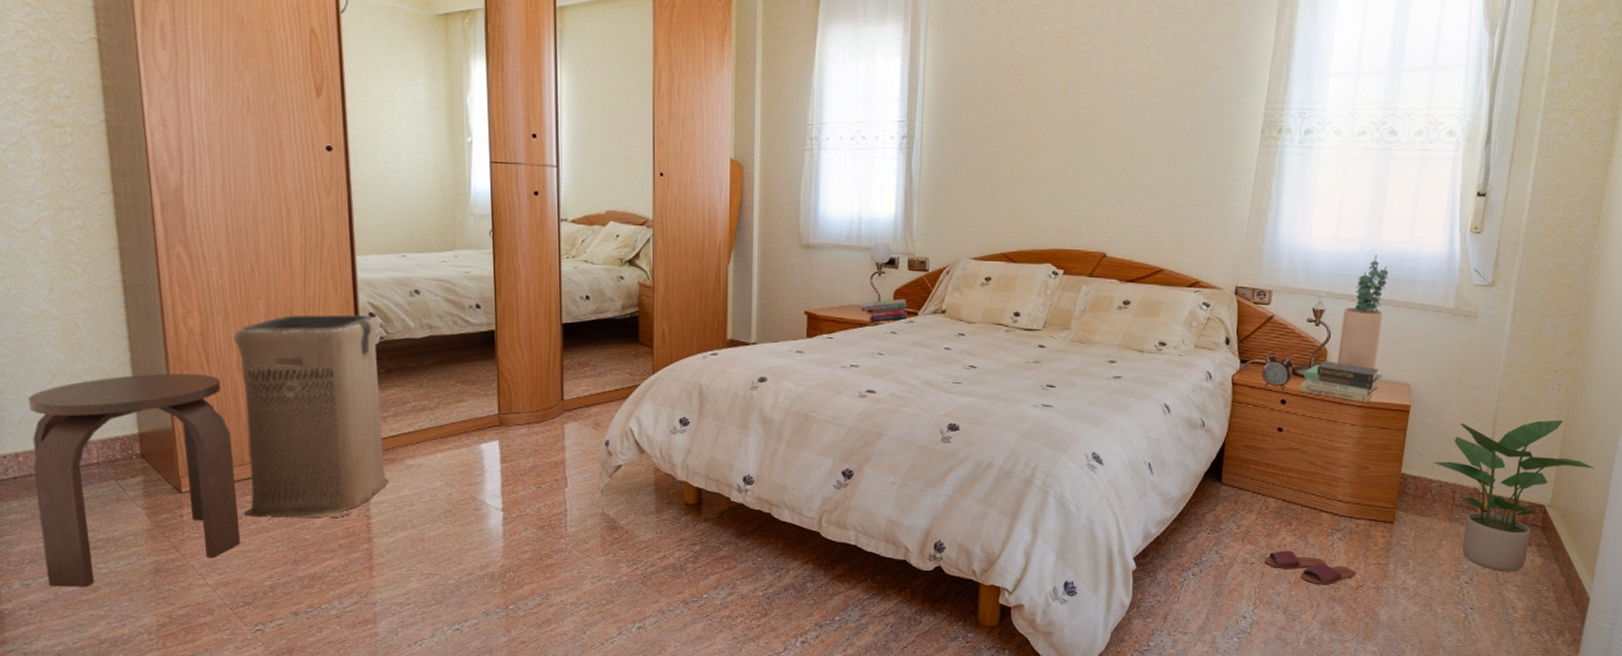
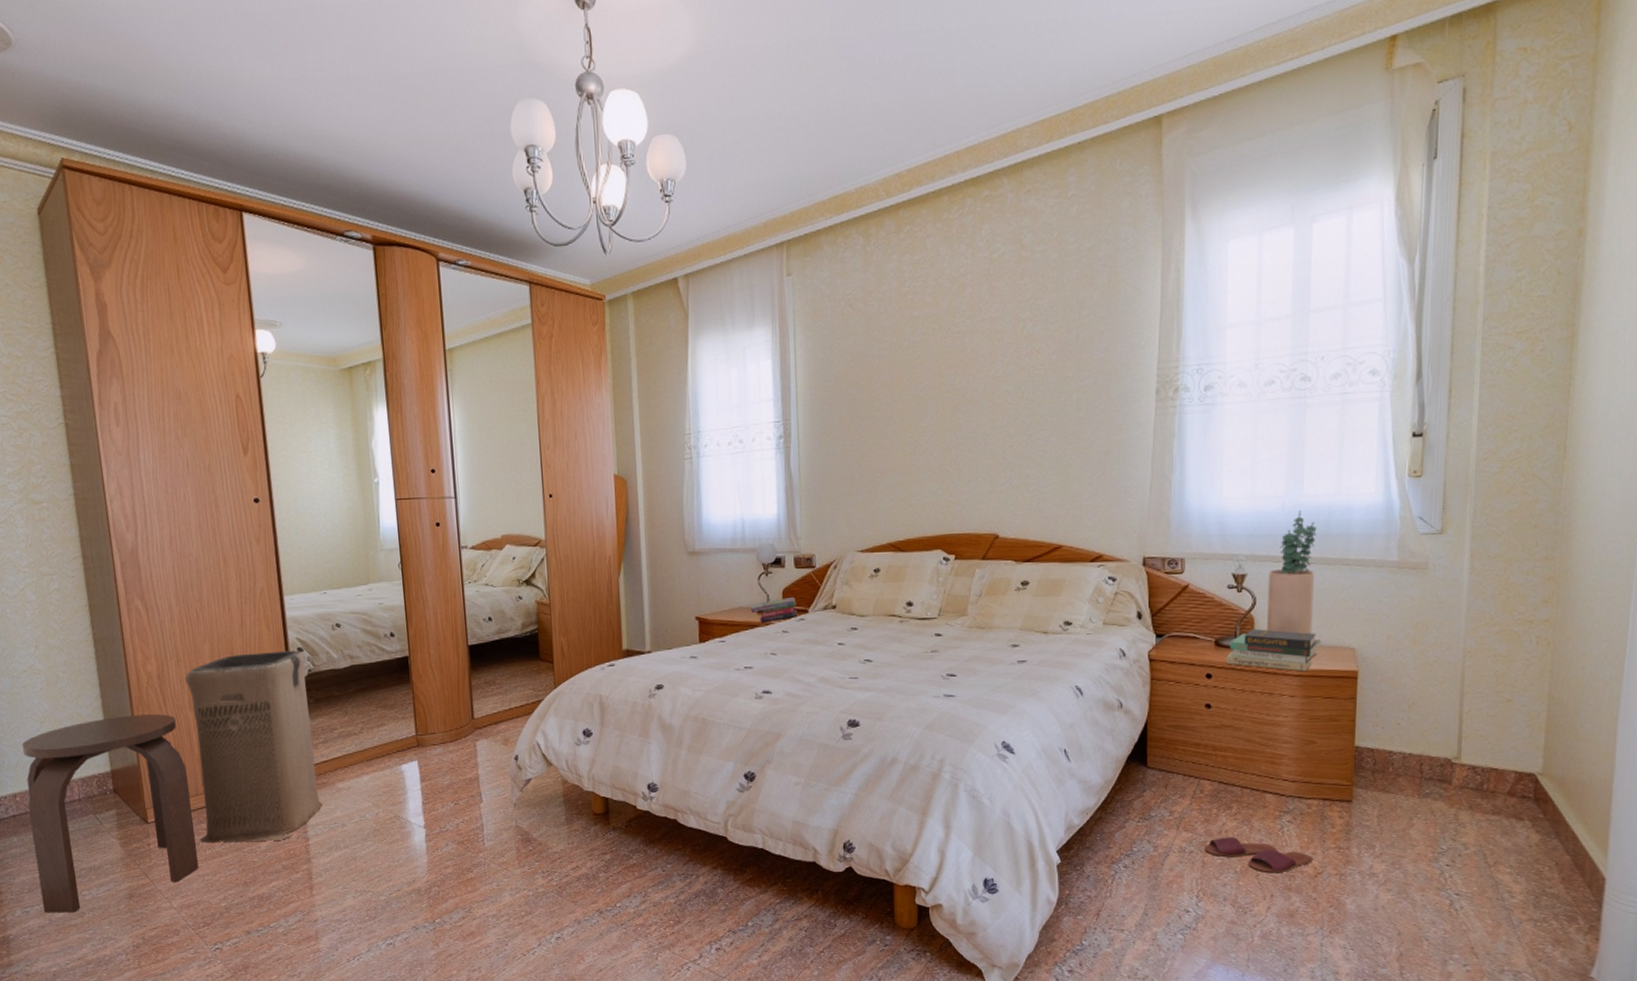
alarm clock: present [1261,351,1293,390] -> none [1181,622,1217,663]
potted plant: present [1432,420,1595,572] -> none [1390,676,1594,852]

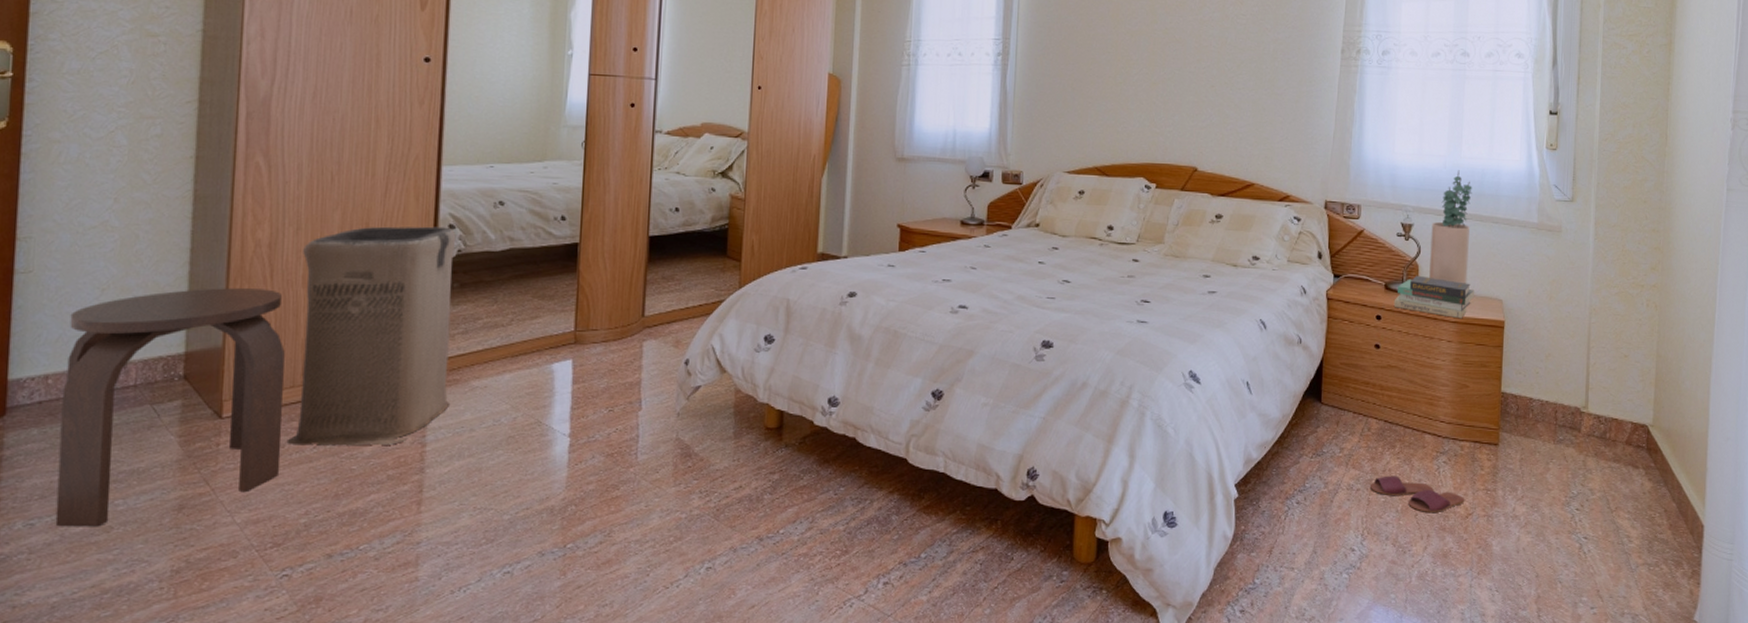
books: present [750,596,797,623] -> none [954,211,1001,236]

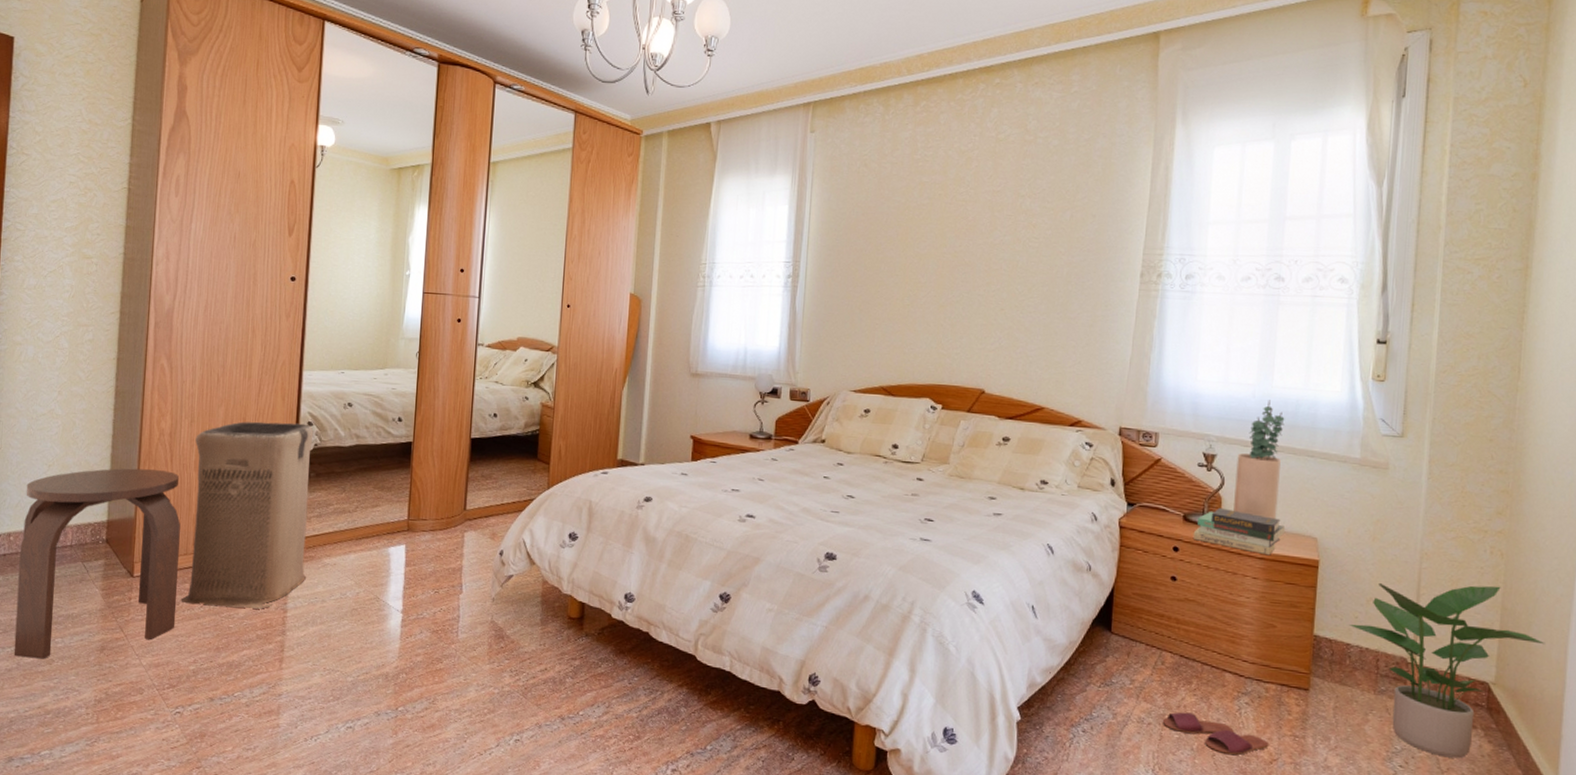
potted plant: none [1531,335,1692,497] -> present [1348,583,1545,759]

